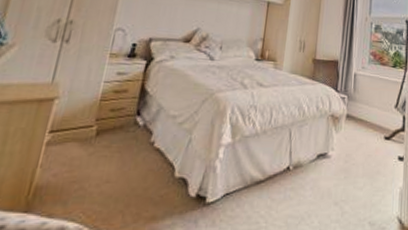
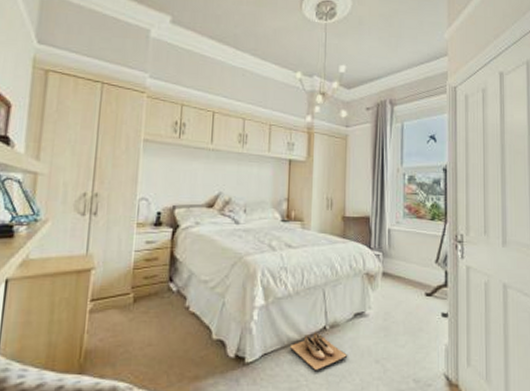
shoe: none [253,172,309,213] -> present [290,332,348,371]

